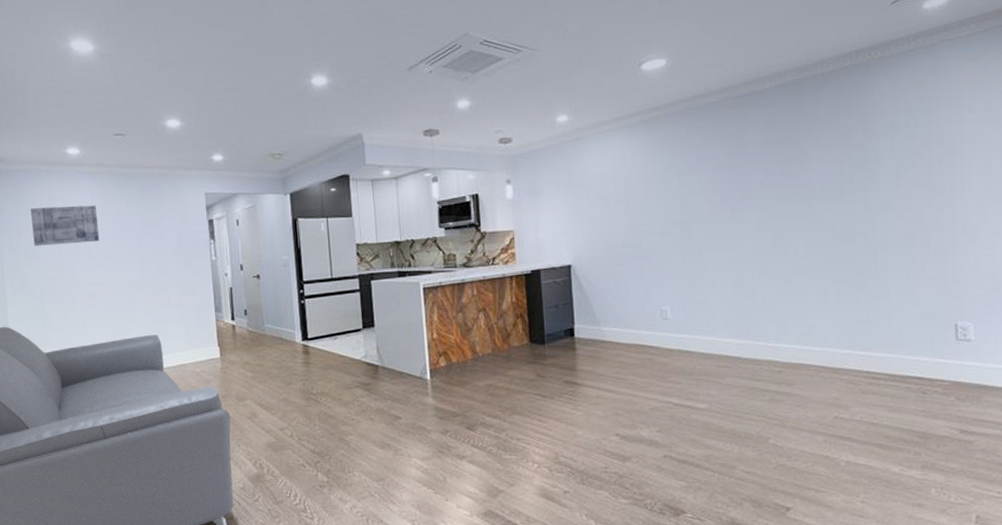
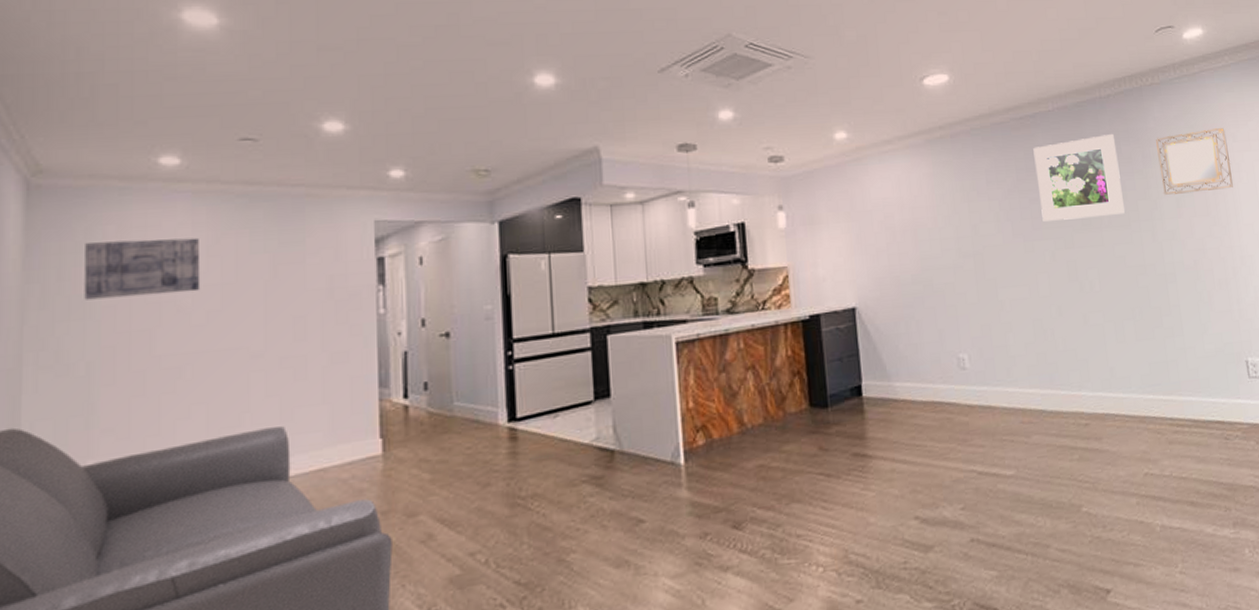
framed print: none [747,108,839,193] -> present [1033,133,1126,222]
home mirror: none [880,99,964,167] -> present [1156,128,1233,195]

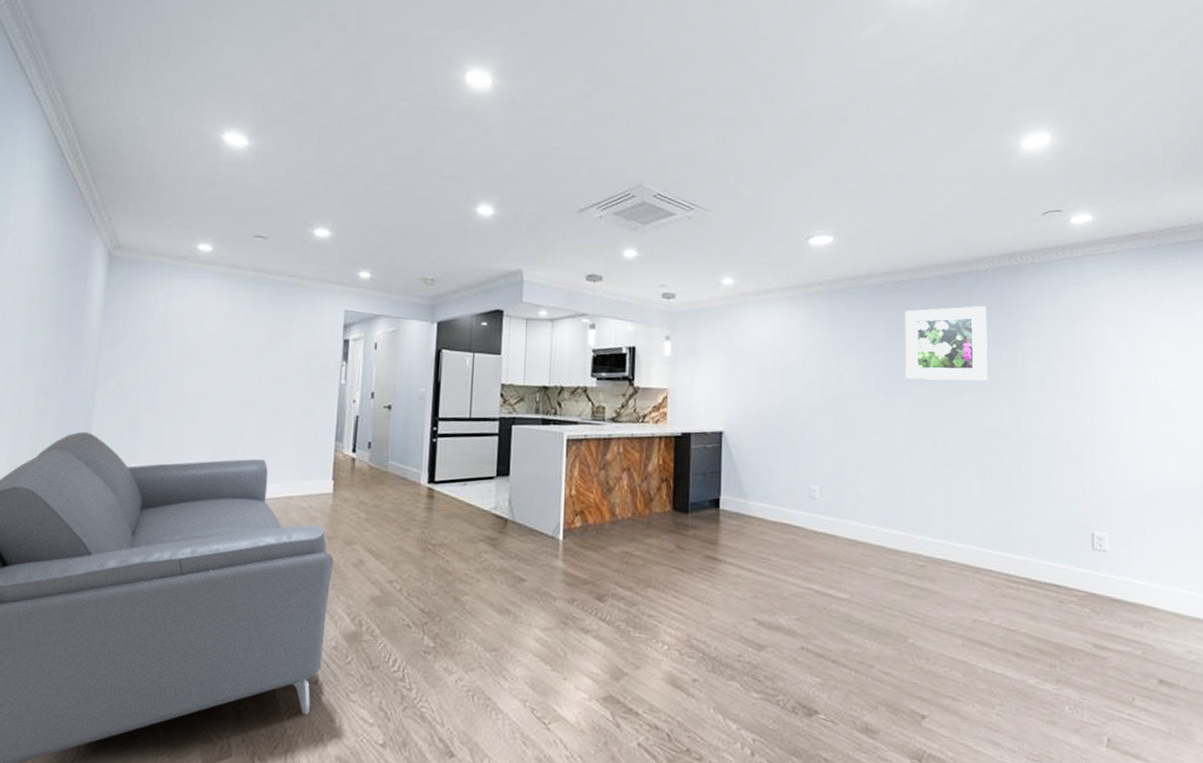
wall art: present [84,237,201,300] -> none [140,302,220,349]
home mirror: present [1156,128,1233,195] -> none [1028,311,1103,370]

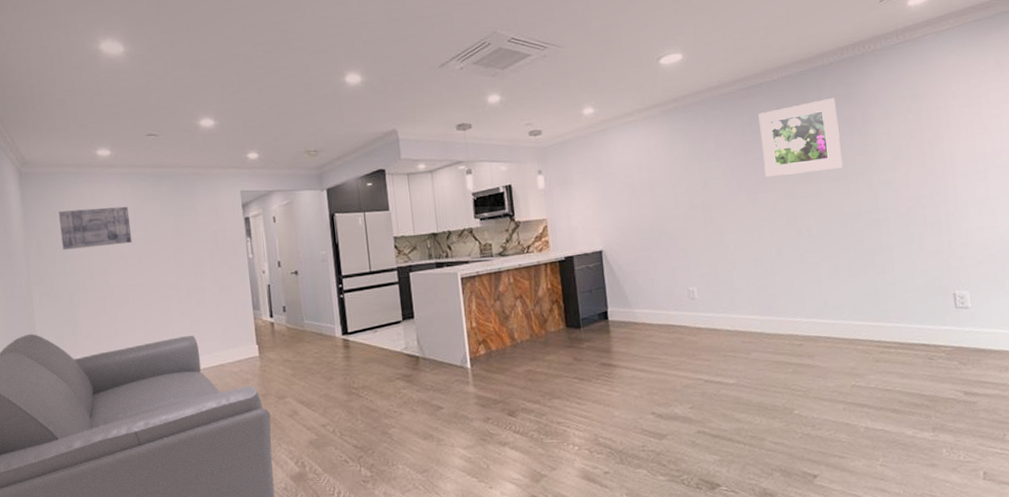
wall art: none [140,302,220,349] -> present [59,206,132,250]

